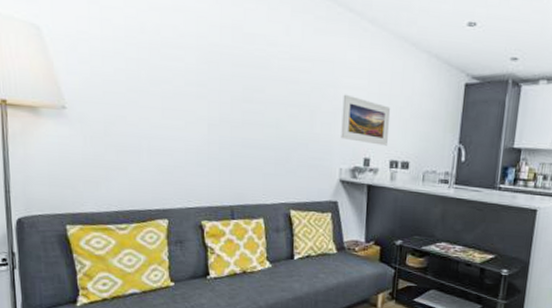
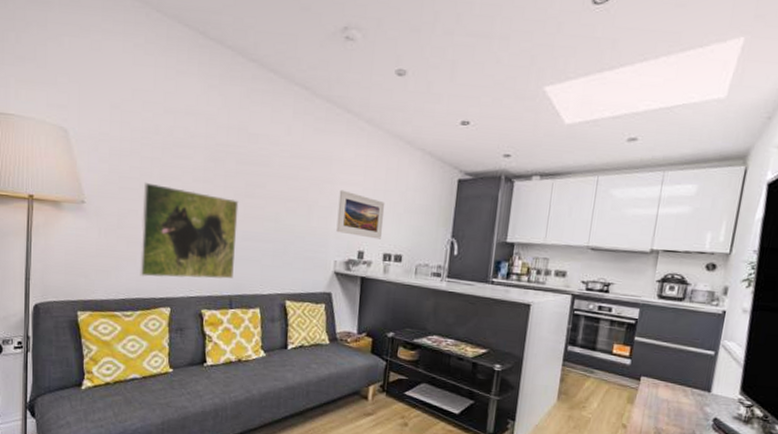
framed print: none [131,86,236,189] -> present [139,182,239,279]

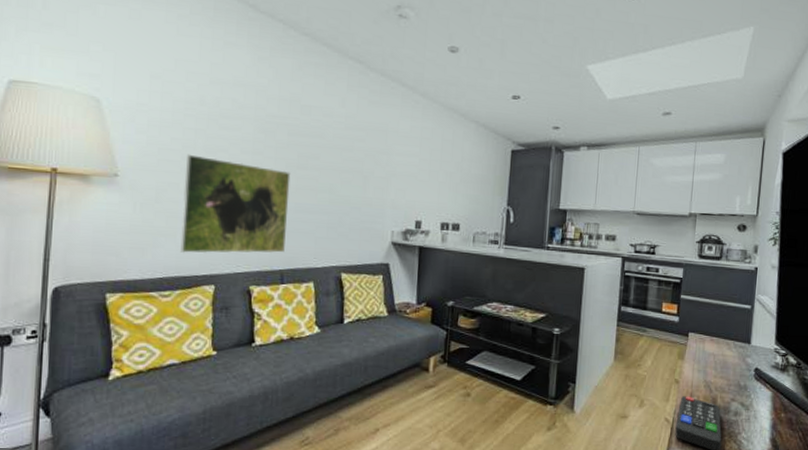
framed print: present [336,190,385,239] -> none [393,160,442,209]

